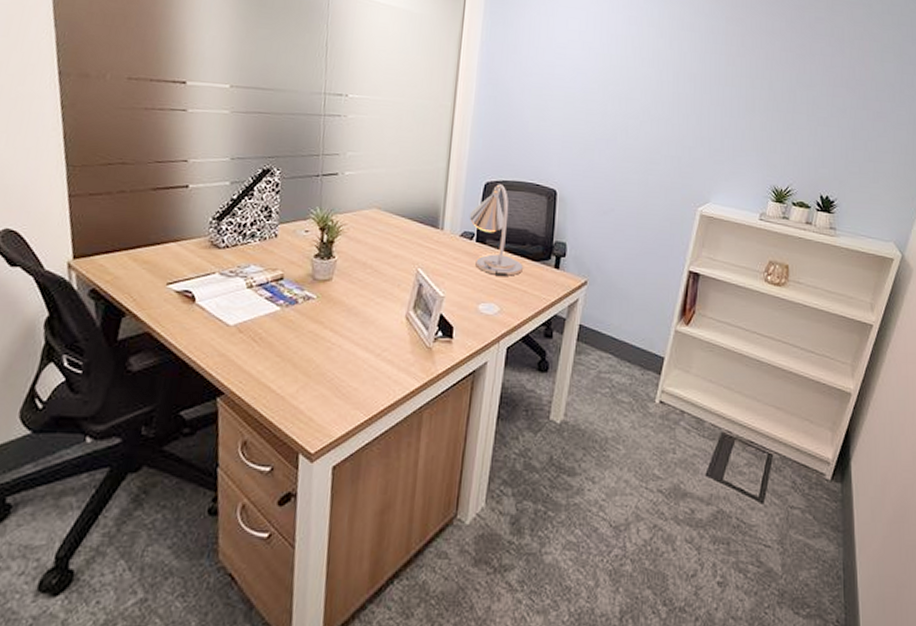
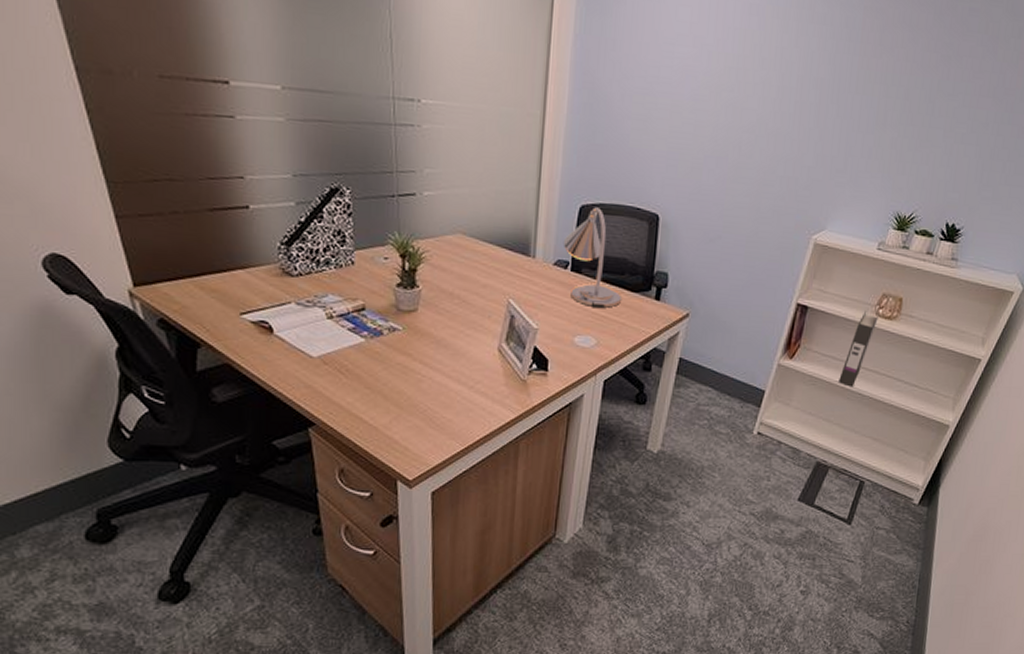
binder: none [736,278,769,354] -> present [839,311,880,387]

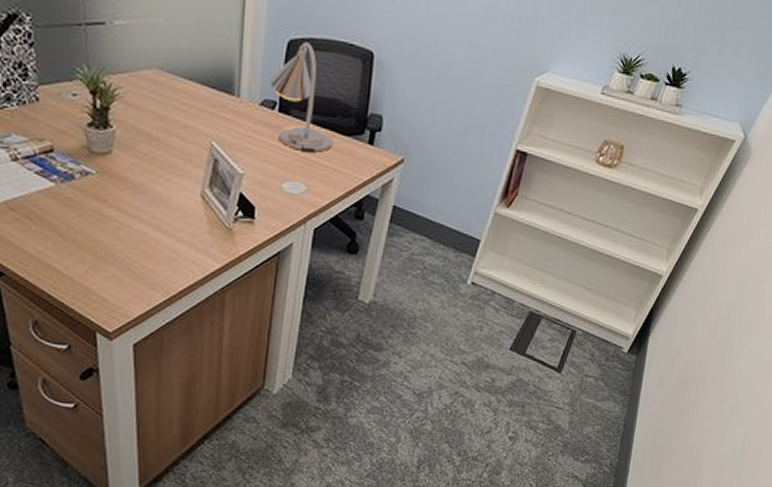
binder: present [839,311,880,387] -> none [555,158,600,237]

